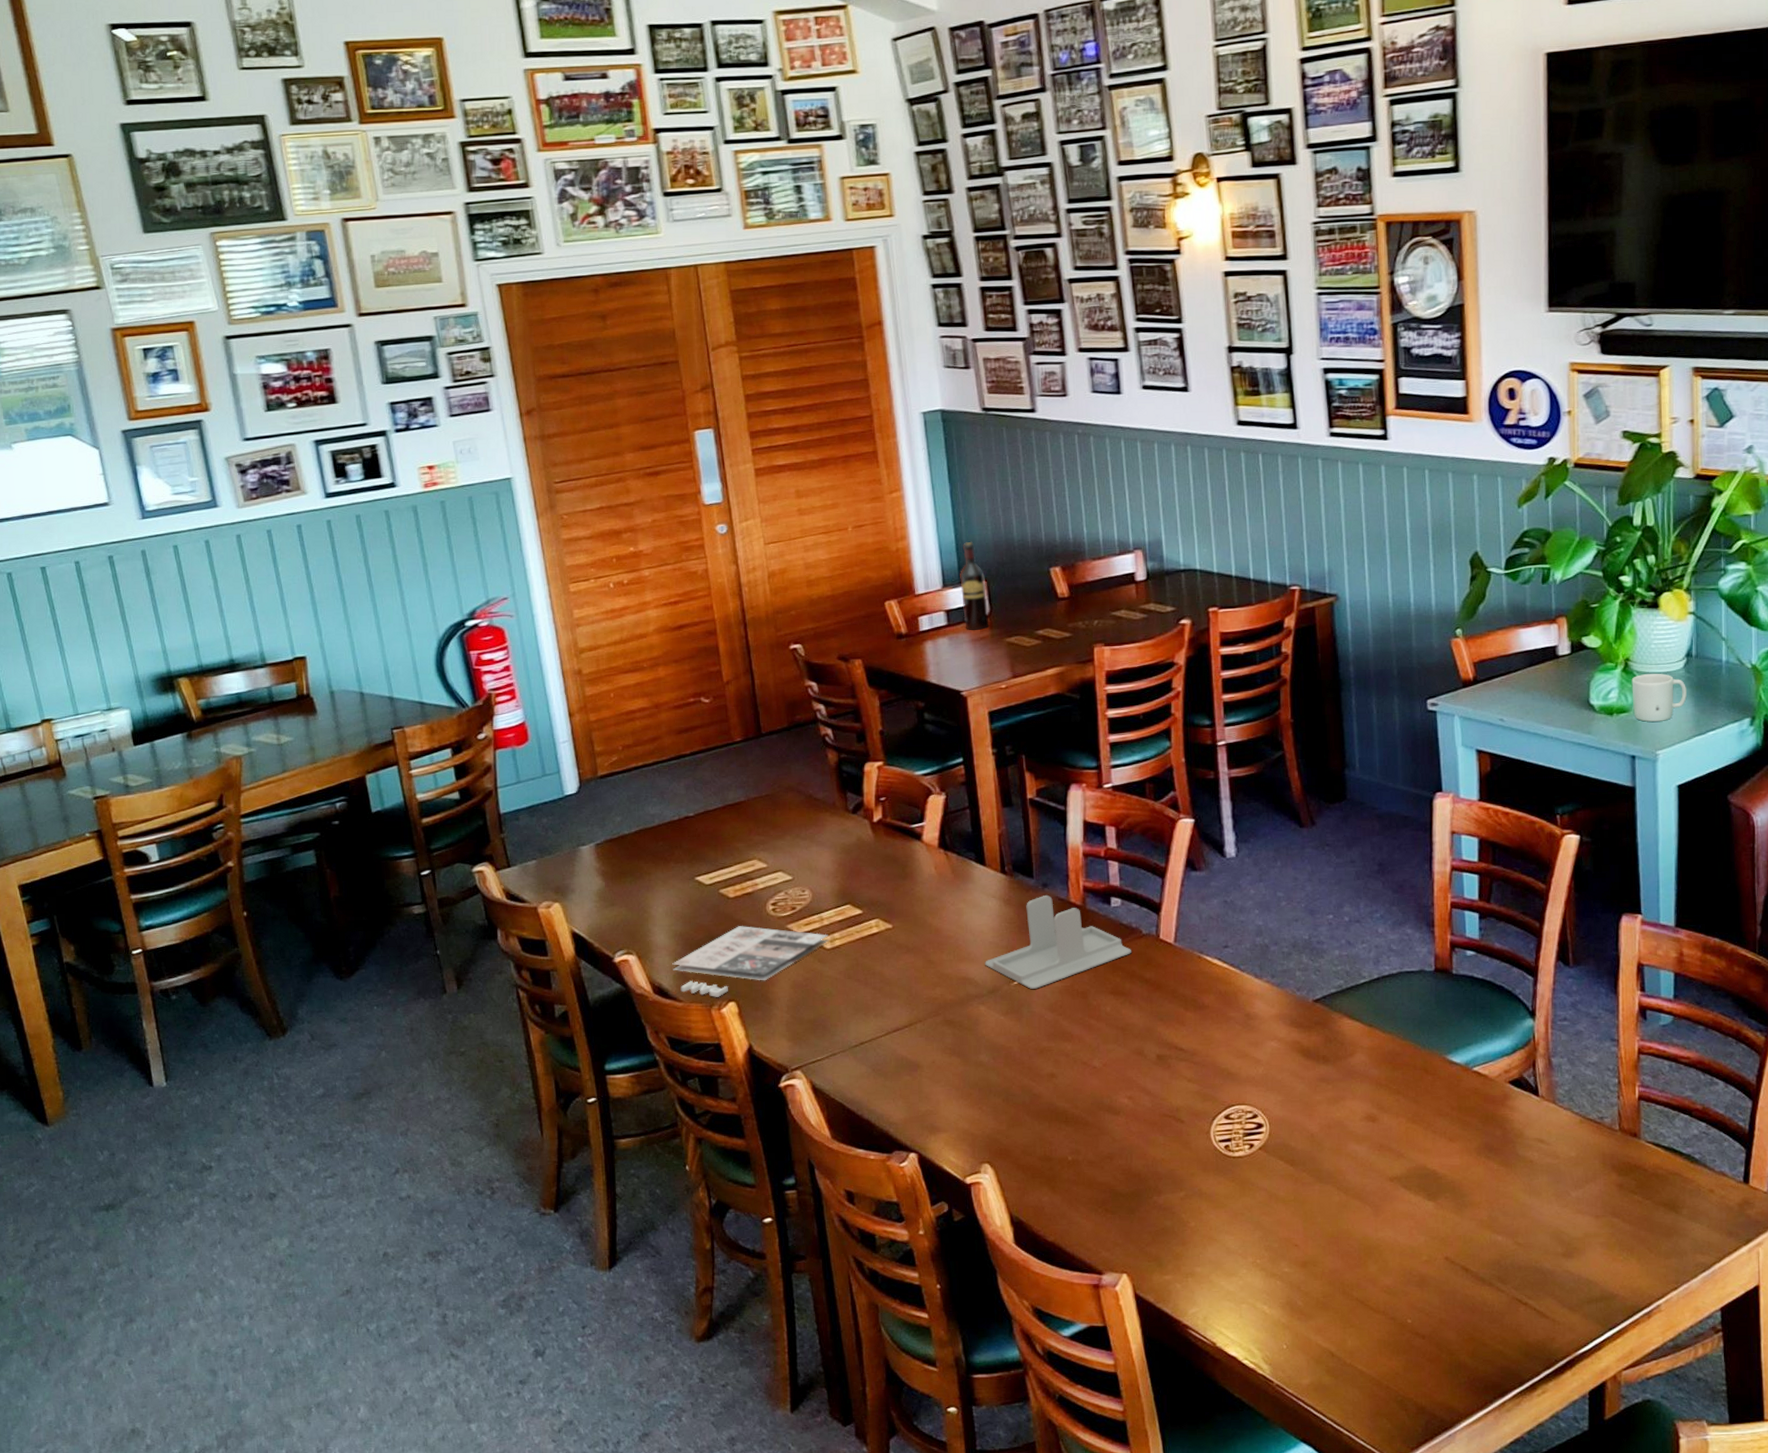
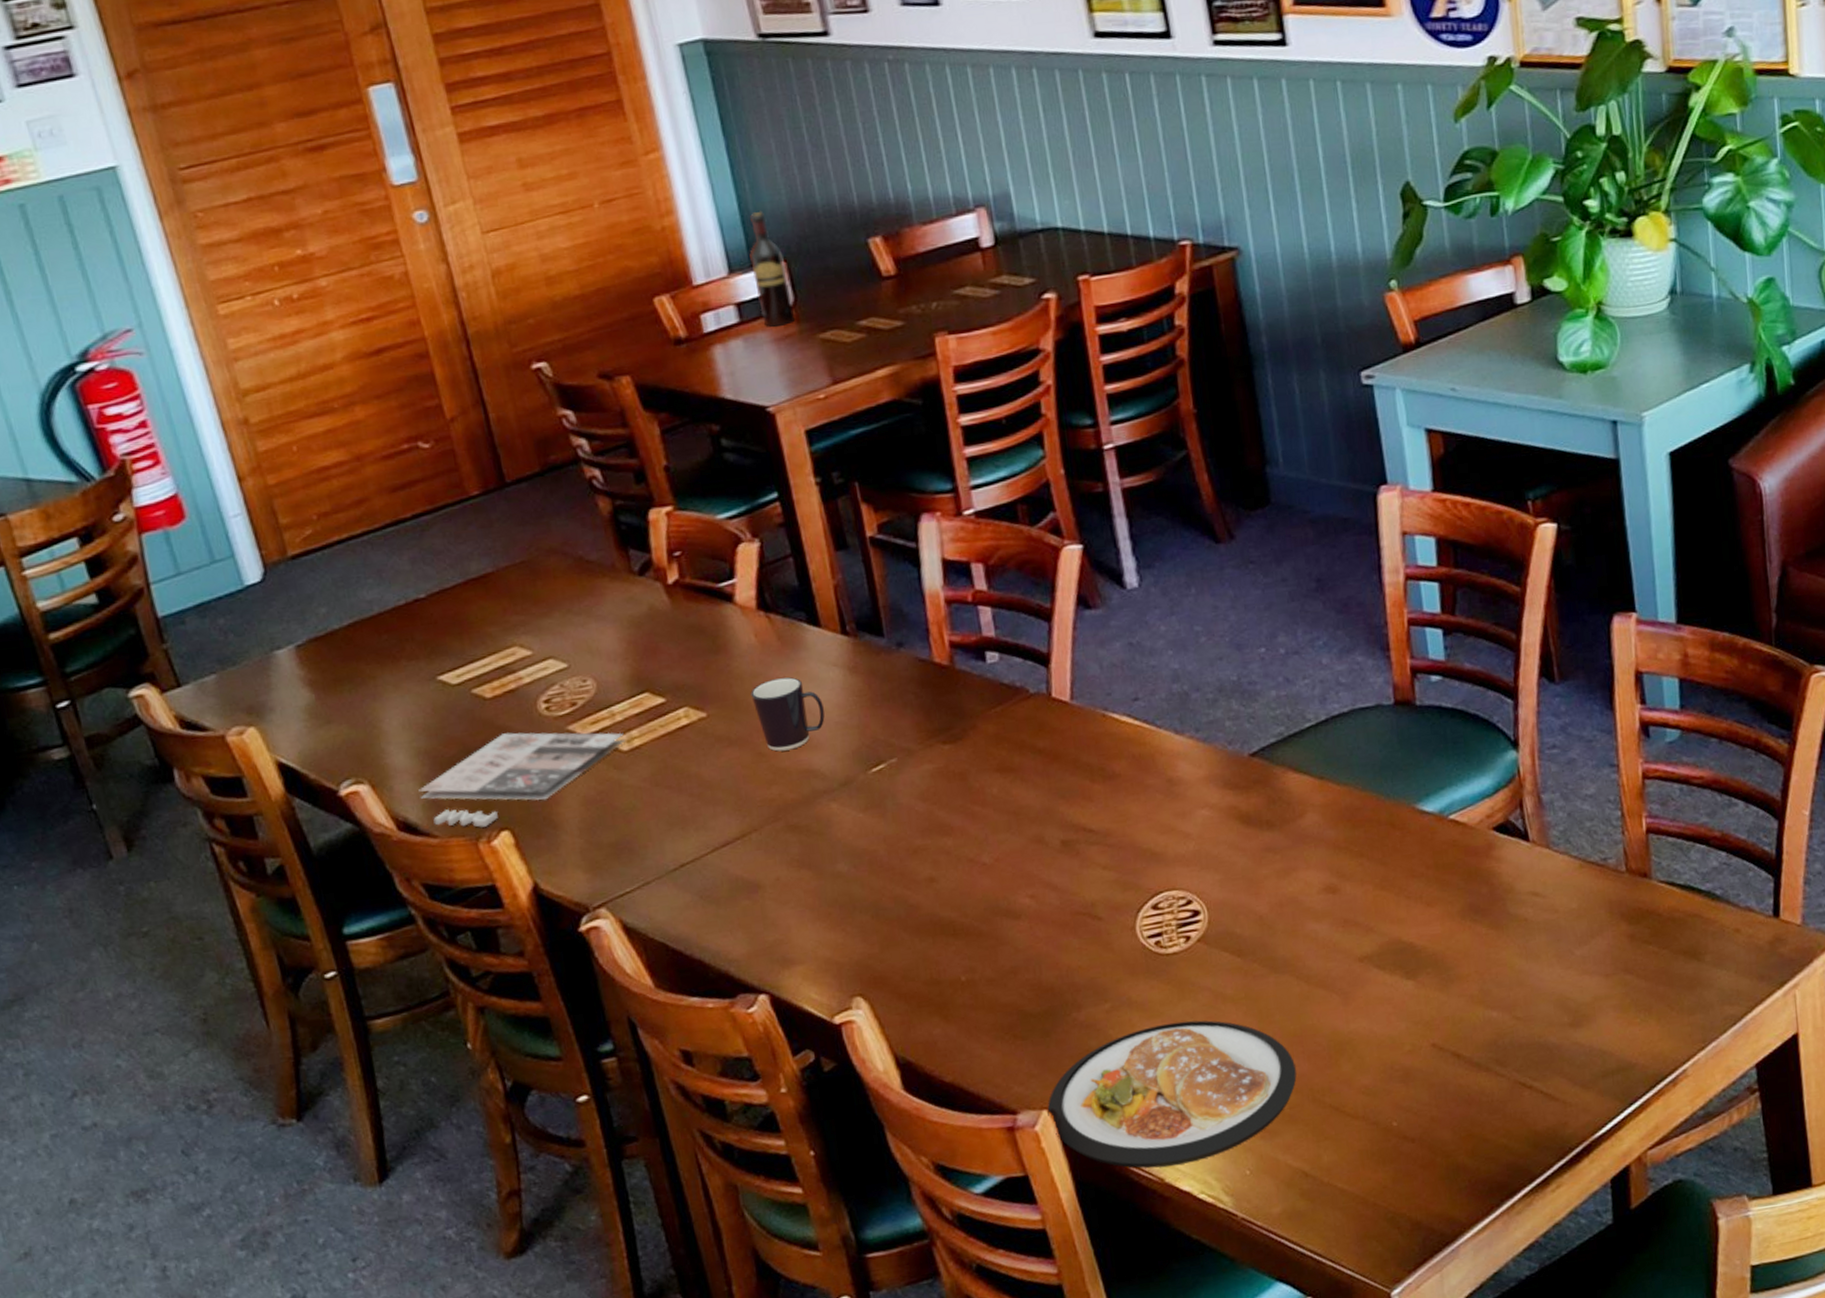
mug: none [927,902,982,961] -> present [750,677,825,752]
napkin holder: present [985,894,1131,989] -> none [832,656,1018,776]
dish: none [1127,1214,1331,1333] -> present [1047,1020,1297,1168]
mug: present [1631,673,1688,722] -> none [1606,317,1674,378]

